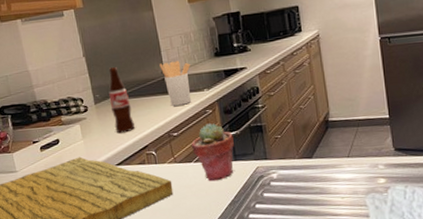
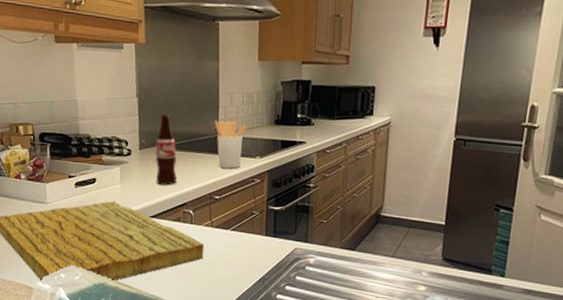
potted succulent: present [191,123,234,182] -> none [232,193,277,254]

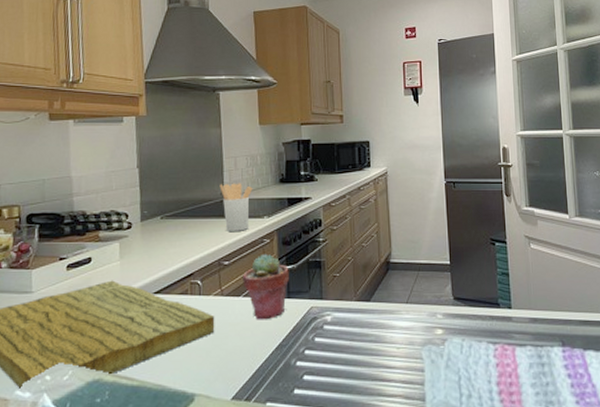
bottle: present [155,114,178,186] -> none [158,183,183,257]
potted succulent: none [232,193,277,254] -> present [243,254,289,320]

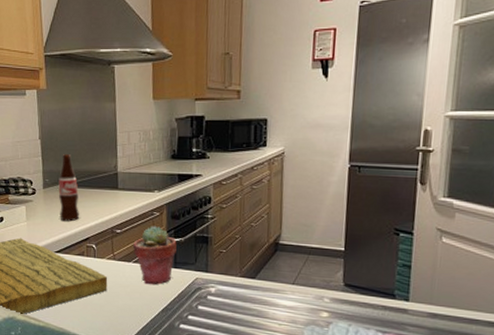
bottle: none [158,183,183,257] -> present [58,154,80,222]
utensil holder: present [219,183,253,231] -> none [113,157,145,203]

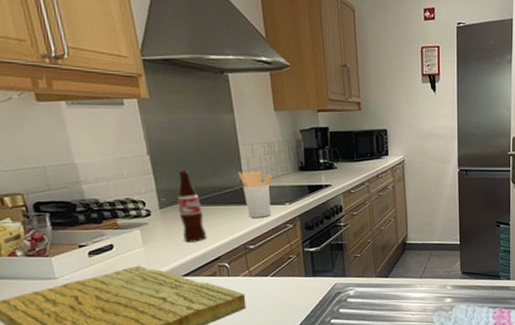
utensil holder: none [113,157,145,203] -> present [238,170,273,218]
potted succulent: present [133,226,177,285] -> none [269,238,313,297]

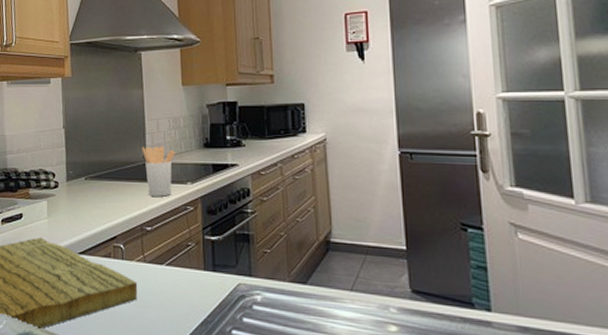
bottle: present [177,170,207,242] -> none [82,144,106,218]

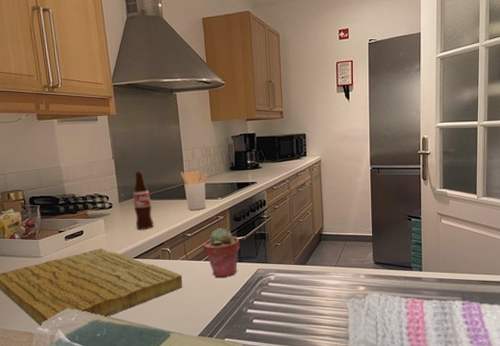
bottle: none [82,144,106,218] -> present [133,171,154,230]
potted succulent: none [165,222,214,293] -> present [203,228,240,279]

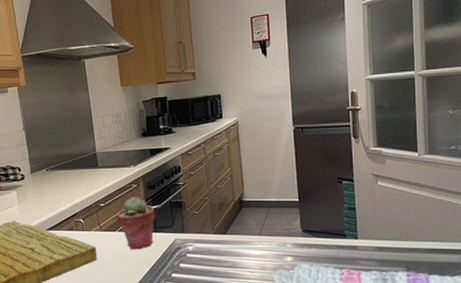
bottle: present [133,171,154,230] -> none [44,141,67,201]
utensil holder: present [181,170,208,210] -> none [91,138,120,179]

